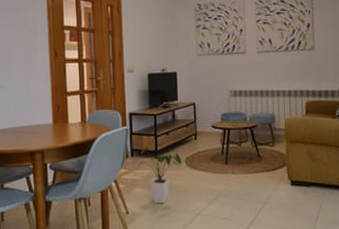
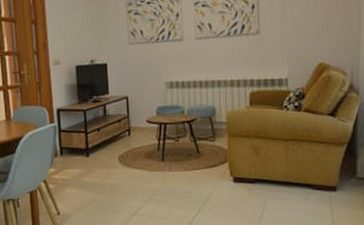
house plant: present [138,147,182,204] -> none [68,144,115,204]

